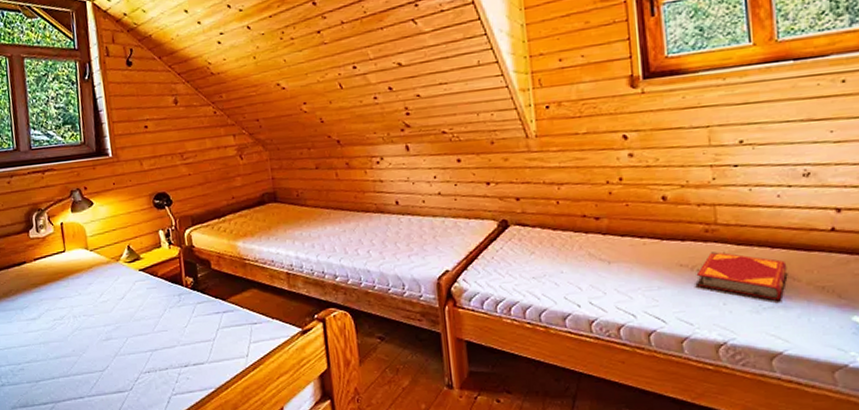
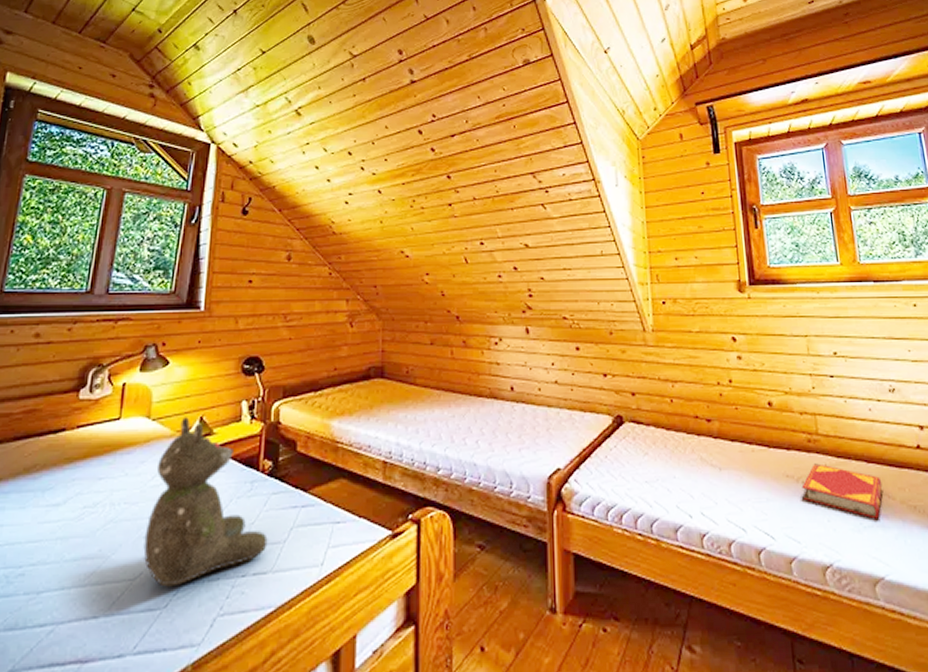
teddy bear: none [101,246,201,375] -> present [143,417,268,587]

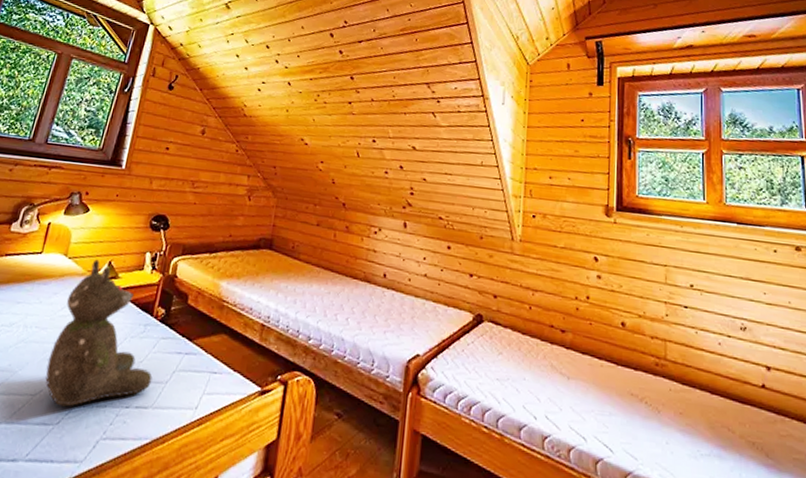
hardback book: present [801,463,883,519] -> none [644,386,724,449]

